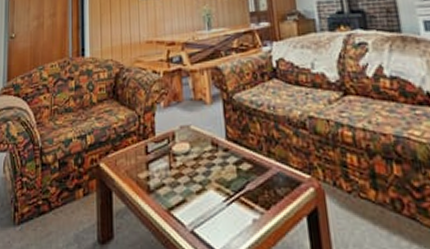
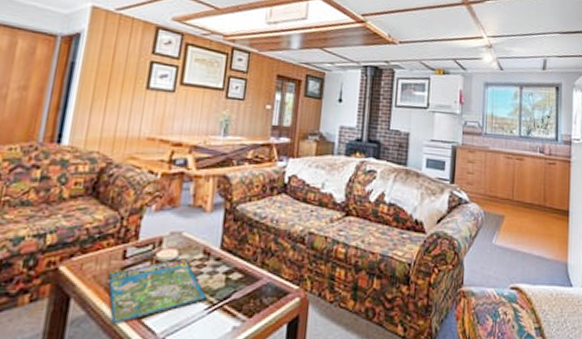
board game: none [137,151,224,216] -> present [107,258,208,324]

